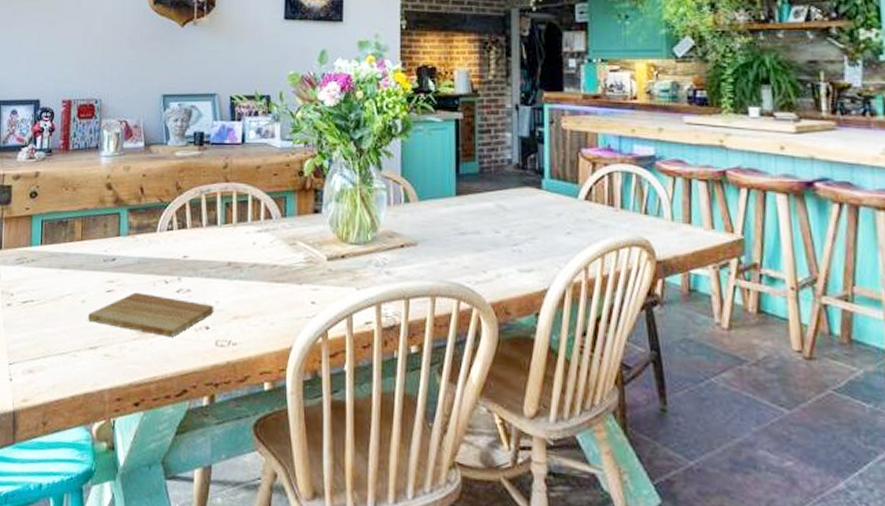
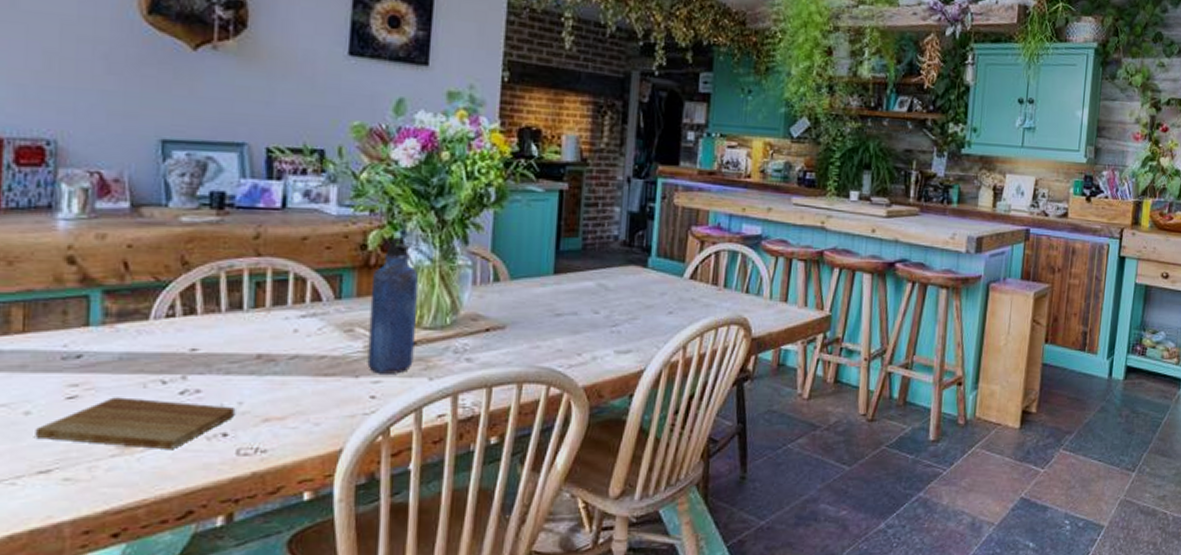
water bottle: none [308,165,343,283] -> present [367,237,418,374]

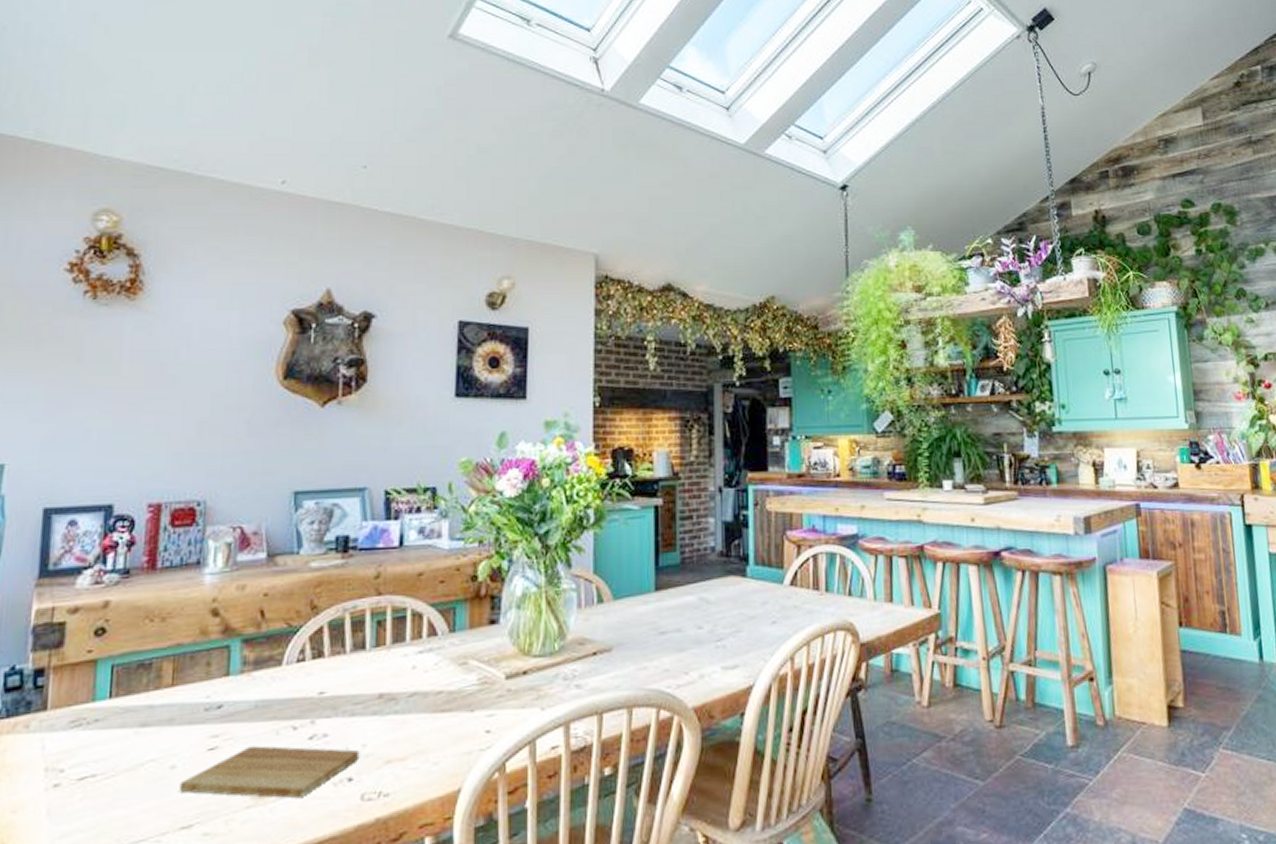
water bottle: present [367,237,418,374] -> none [481,566,526,707]

